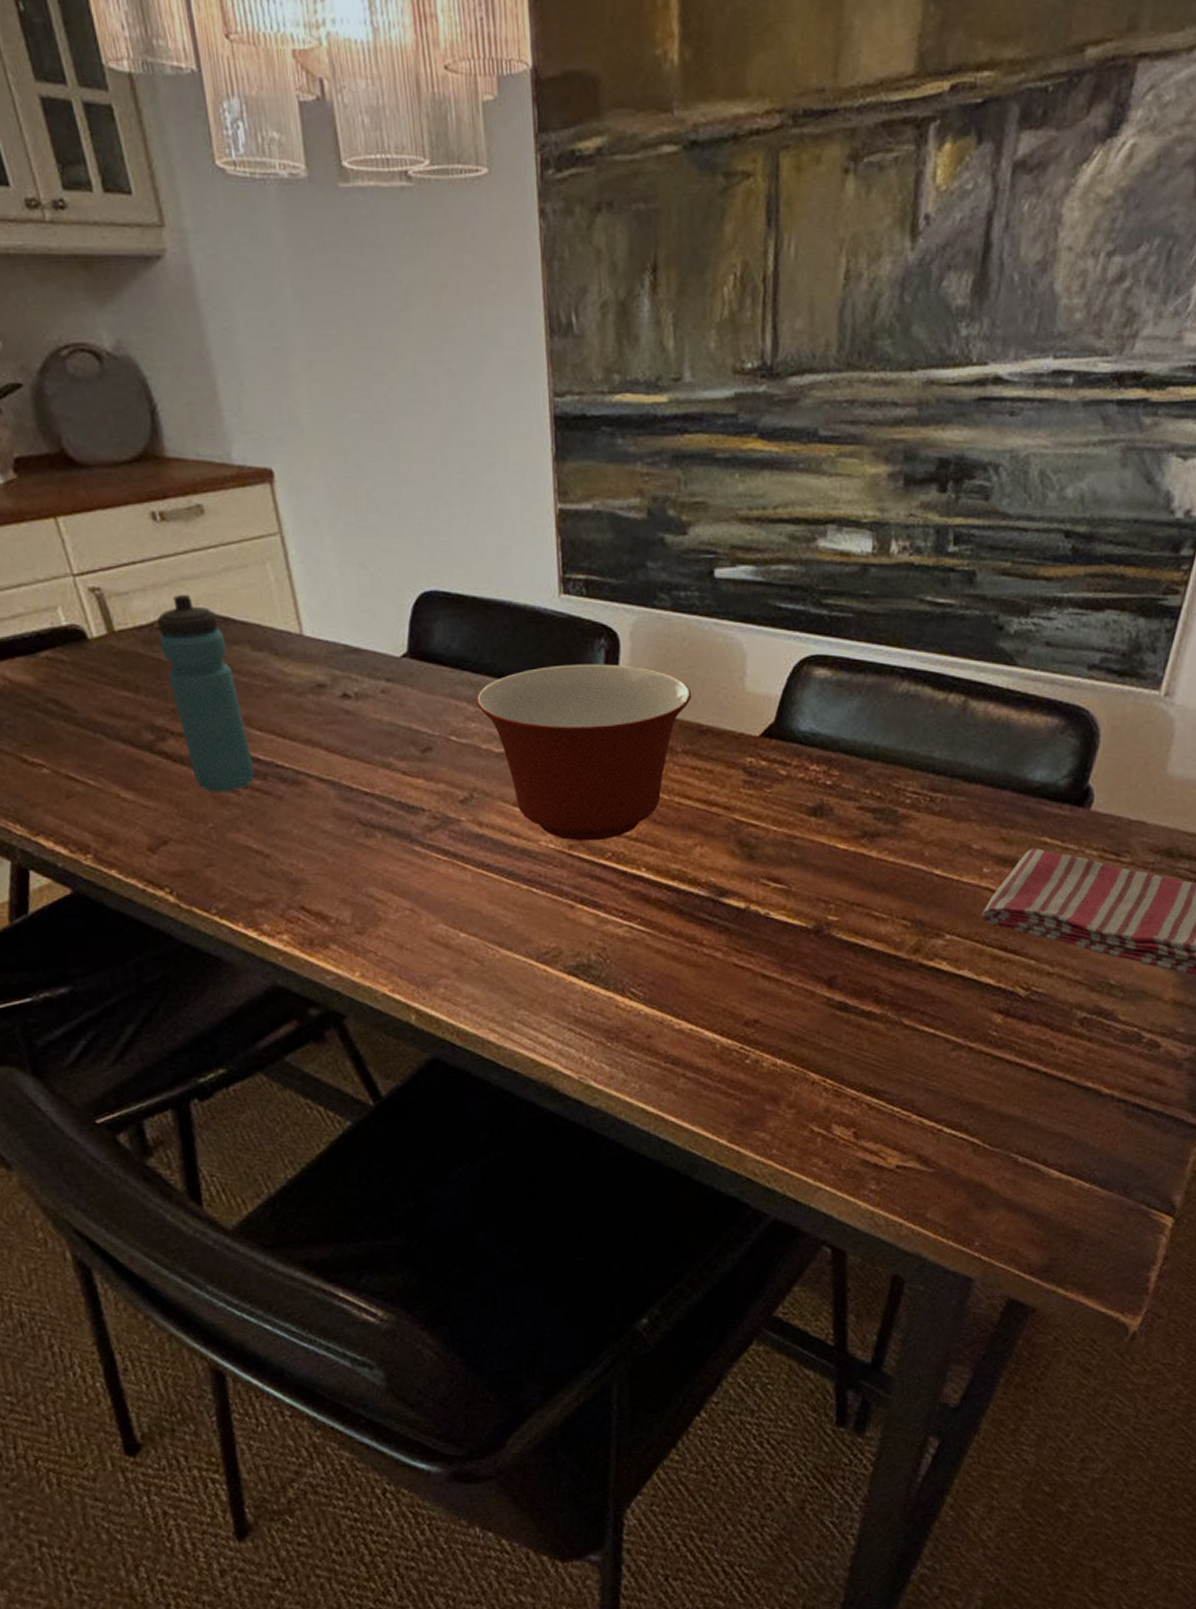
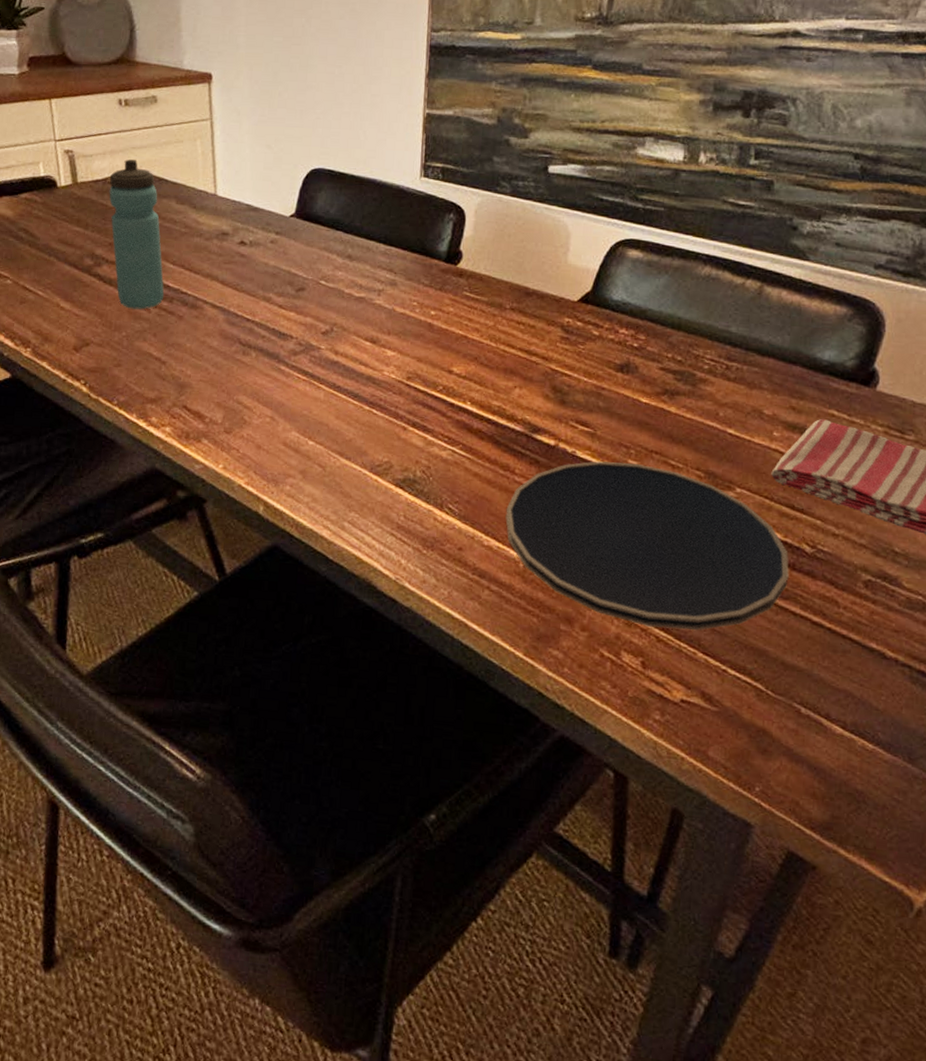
mixing bowl: present [475,664,692,841] -> none [344,232,522,376]
plate: none [696,920,1003,1095] -> present [505,461,789,631]

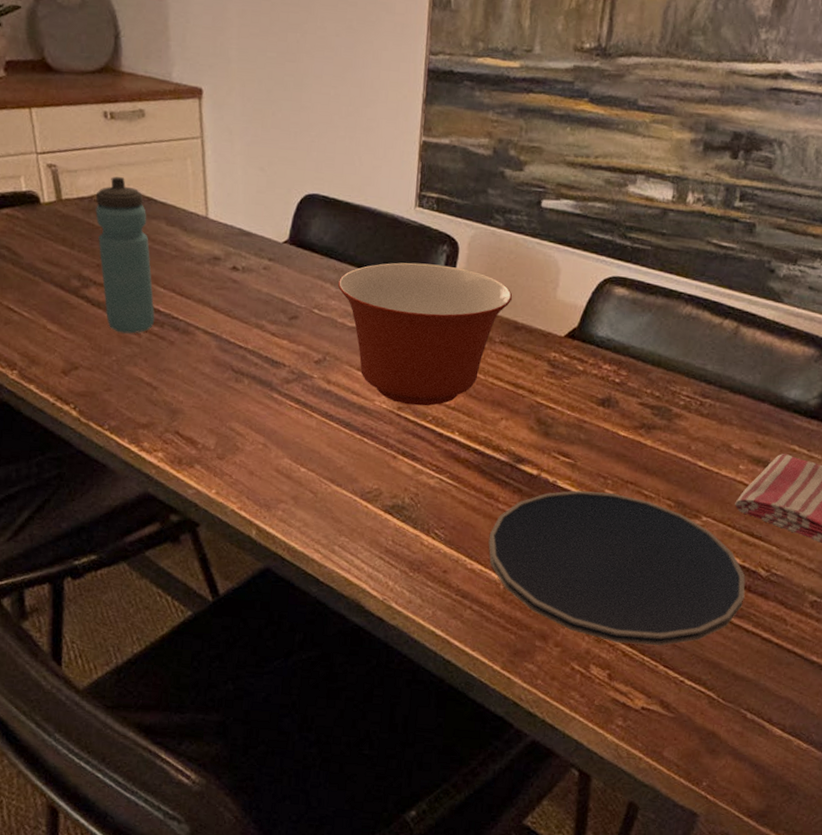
mixing bowl: none [344,232,522,376] -> present [337,262,513,406]

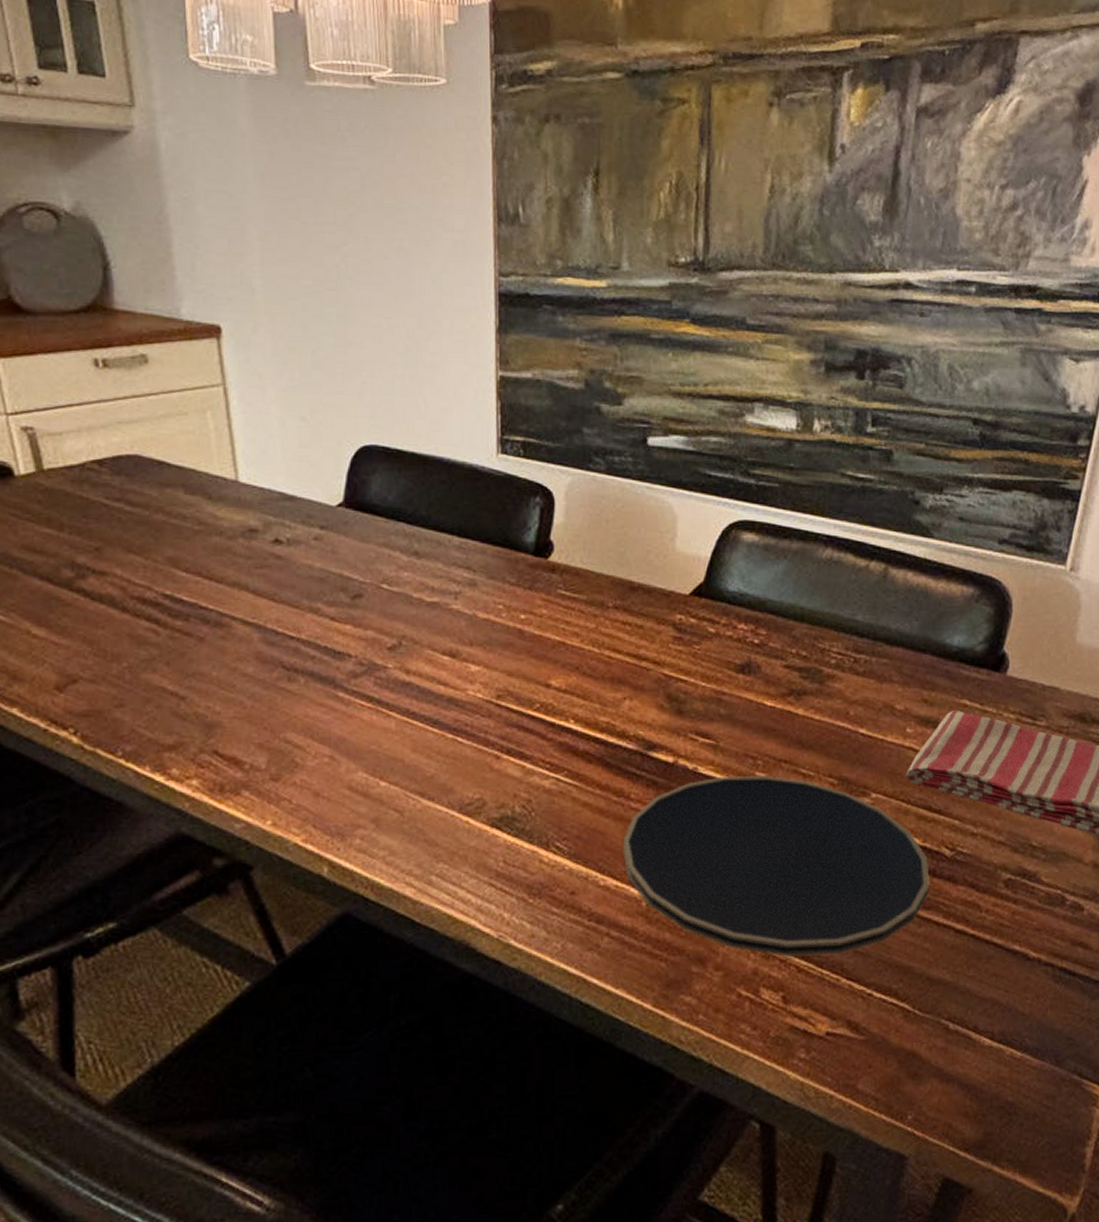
water bottle: present [95,176,155,334] -> none [88,436,177,632]
mixing bowl: present [337,262,513,406] -> none [409,520,624,692]

